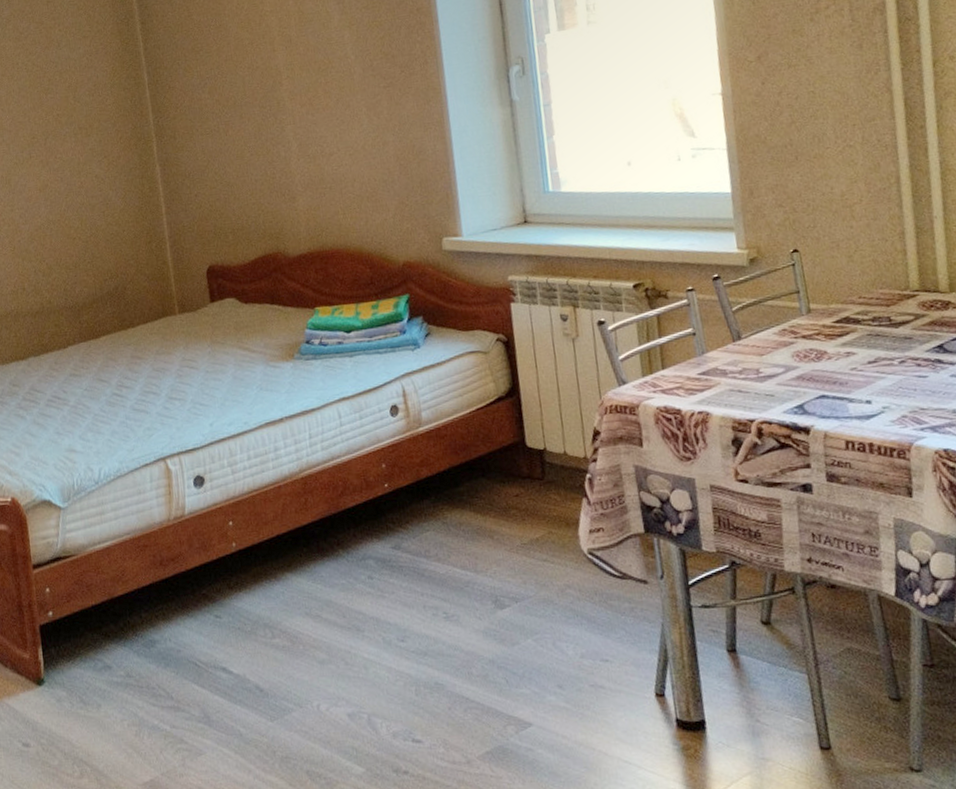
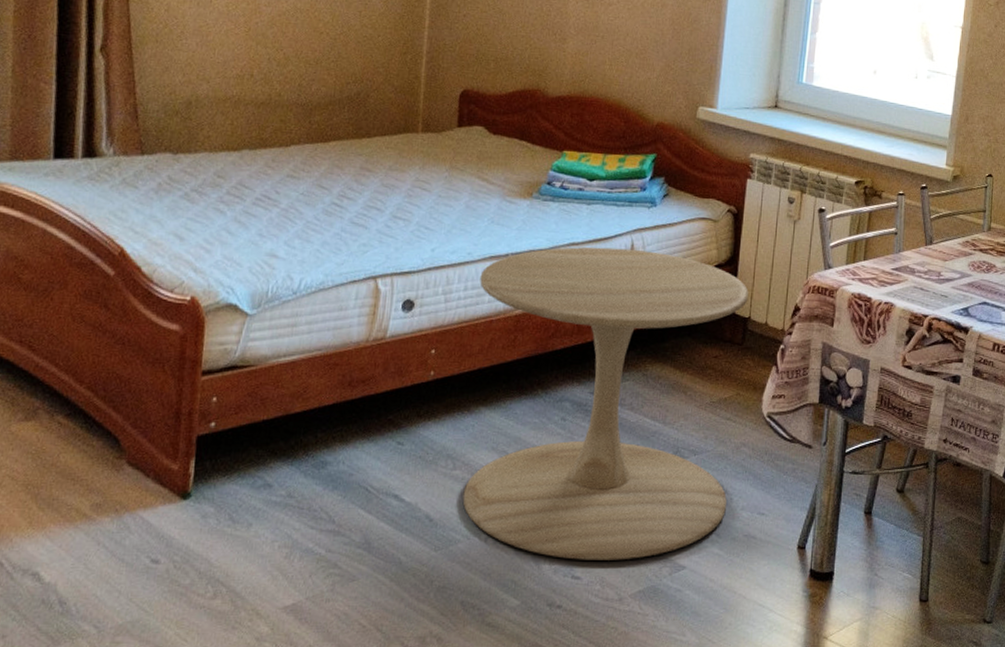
side table: none [260,394,564,723] -> present [462,247,749,560]

